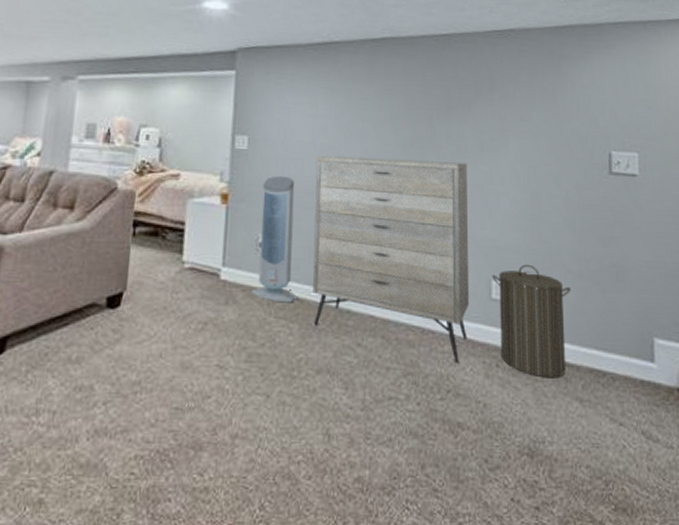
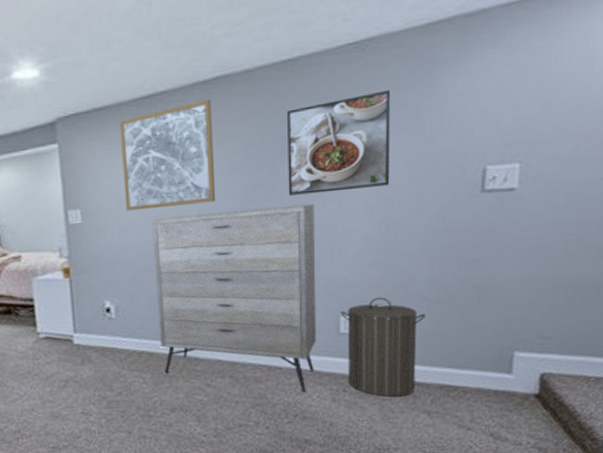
air purifier: present [250,175,298,303] -> none [101,243,148,358]
wall art: none [292,54,379,148] -> present [120,98,216,211]
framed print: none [443,73,532,156] -> present [286,90,391,196]

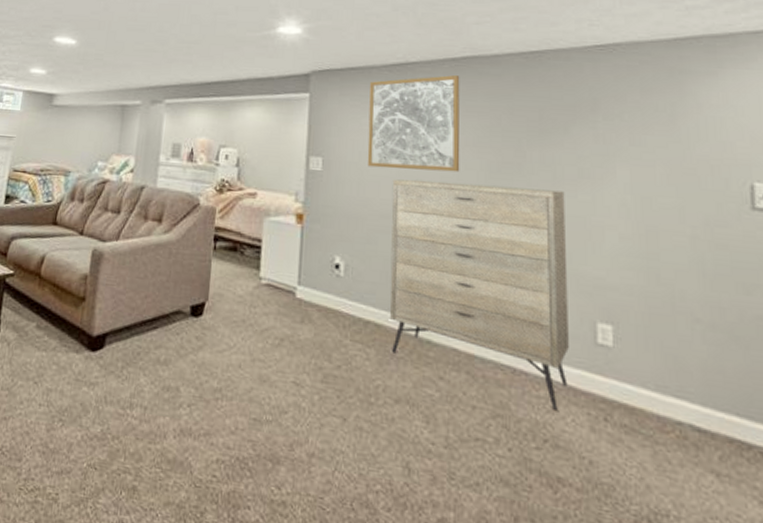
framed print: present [286,90,391,196] -> none [534,92,647,186]
laundry hamper: present [340,297,425,397] -> none [597,308,701,444]

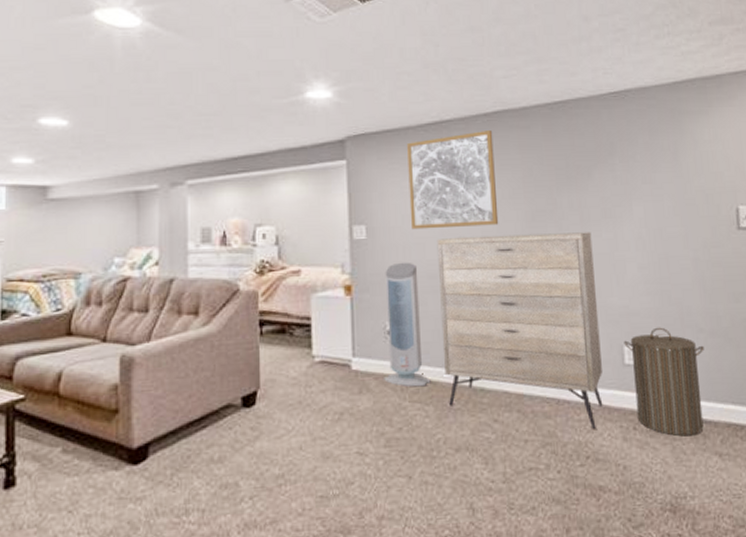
air purifier: none [325,197,375,328] -> present [383,262,431,387]
laundry hamper: none [597,308,701,444] -> present [623,327,704,437]

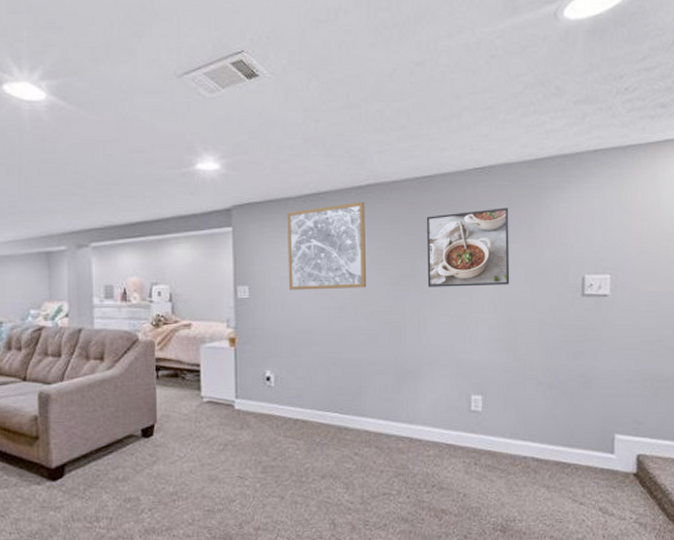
air purifier: present [383,262,431,387] -> none [261,318,302,425]
dresser: present [437,232,603,429] -> none [311,296,451,463]
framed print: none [560,134,657,223] -> present [426,208,510,287]
laundry hamper: present [623,327,704,437] -> none [471,380,542,472]

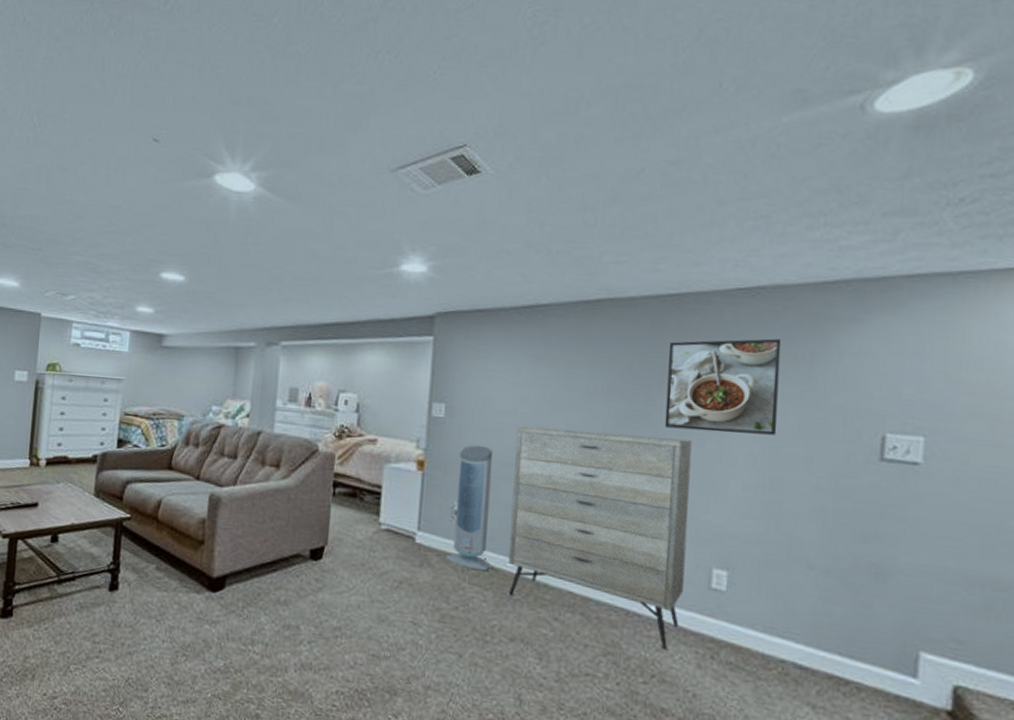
air purifier: none [261,318,302,425] -> present [444,445,494,572]
wall art: present [287,201,367,291] -> none [492,318,593,420]
dresser: none [311,296,451,463] -> present [509,427,692,649]

